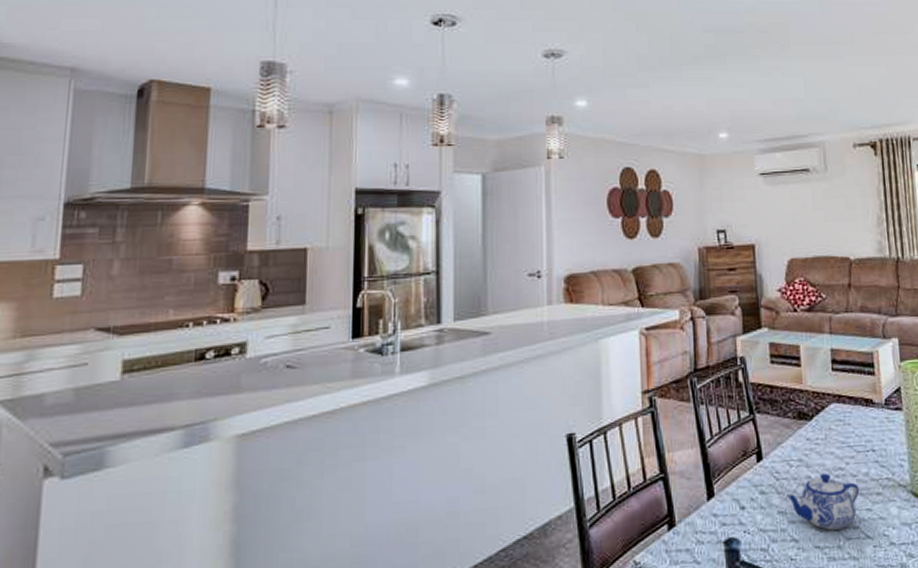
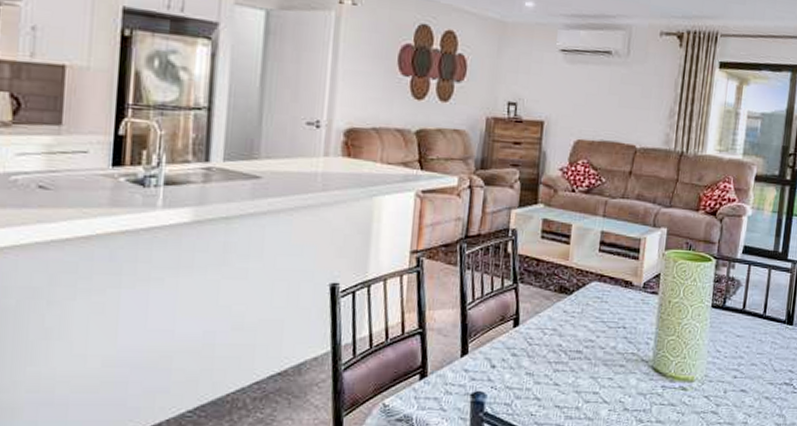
teapot: present [785,473,860,530] -> none [535,343,605,393]

